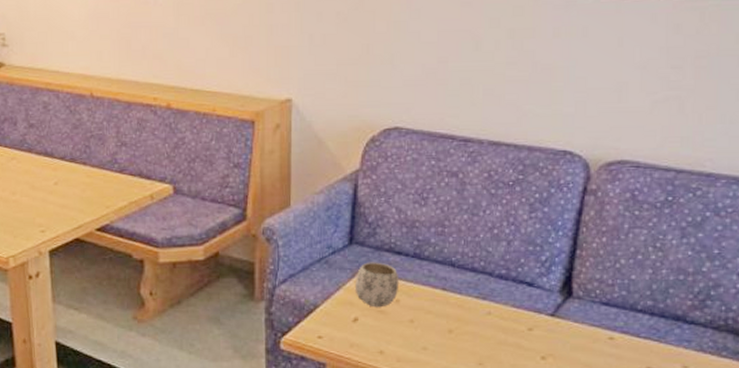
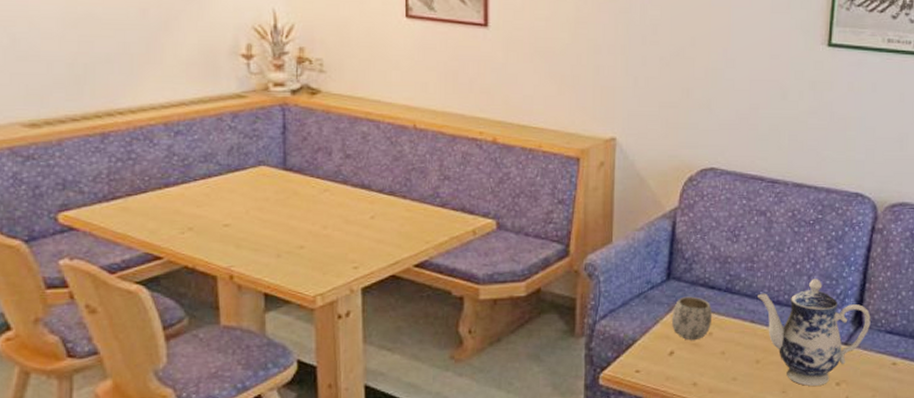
teapot: none [450,245,582,359] -> present [758,279,871,386]

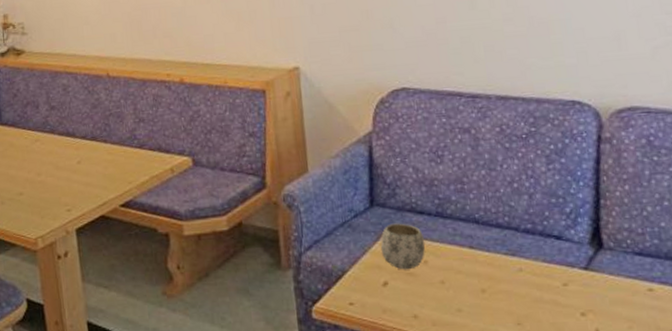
teapot: present [758,279,871,386] -> none [473,197,613,317]

